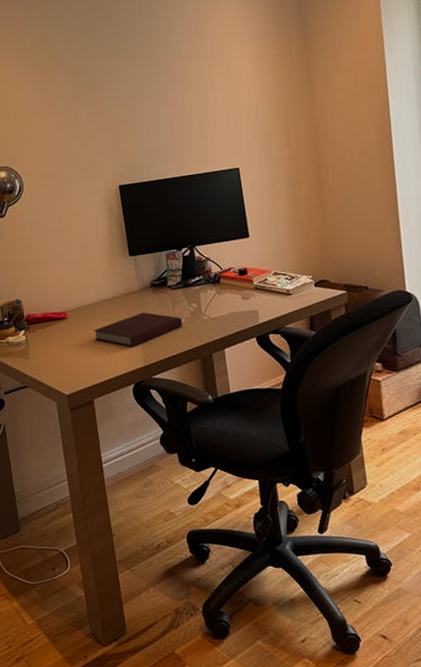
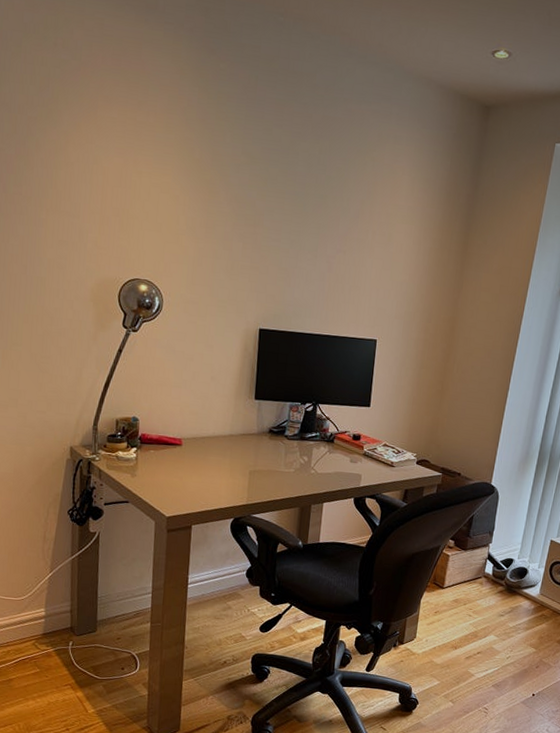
notebook: present [94,312,183,347] -> none [205,454,291,485]

